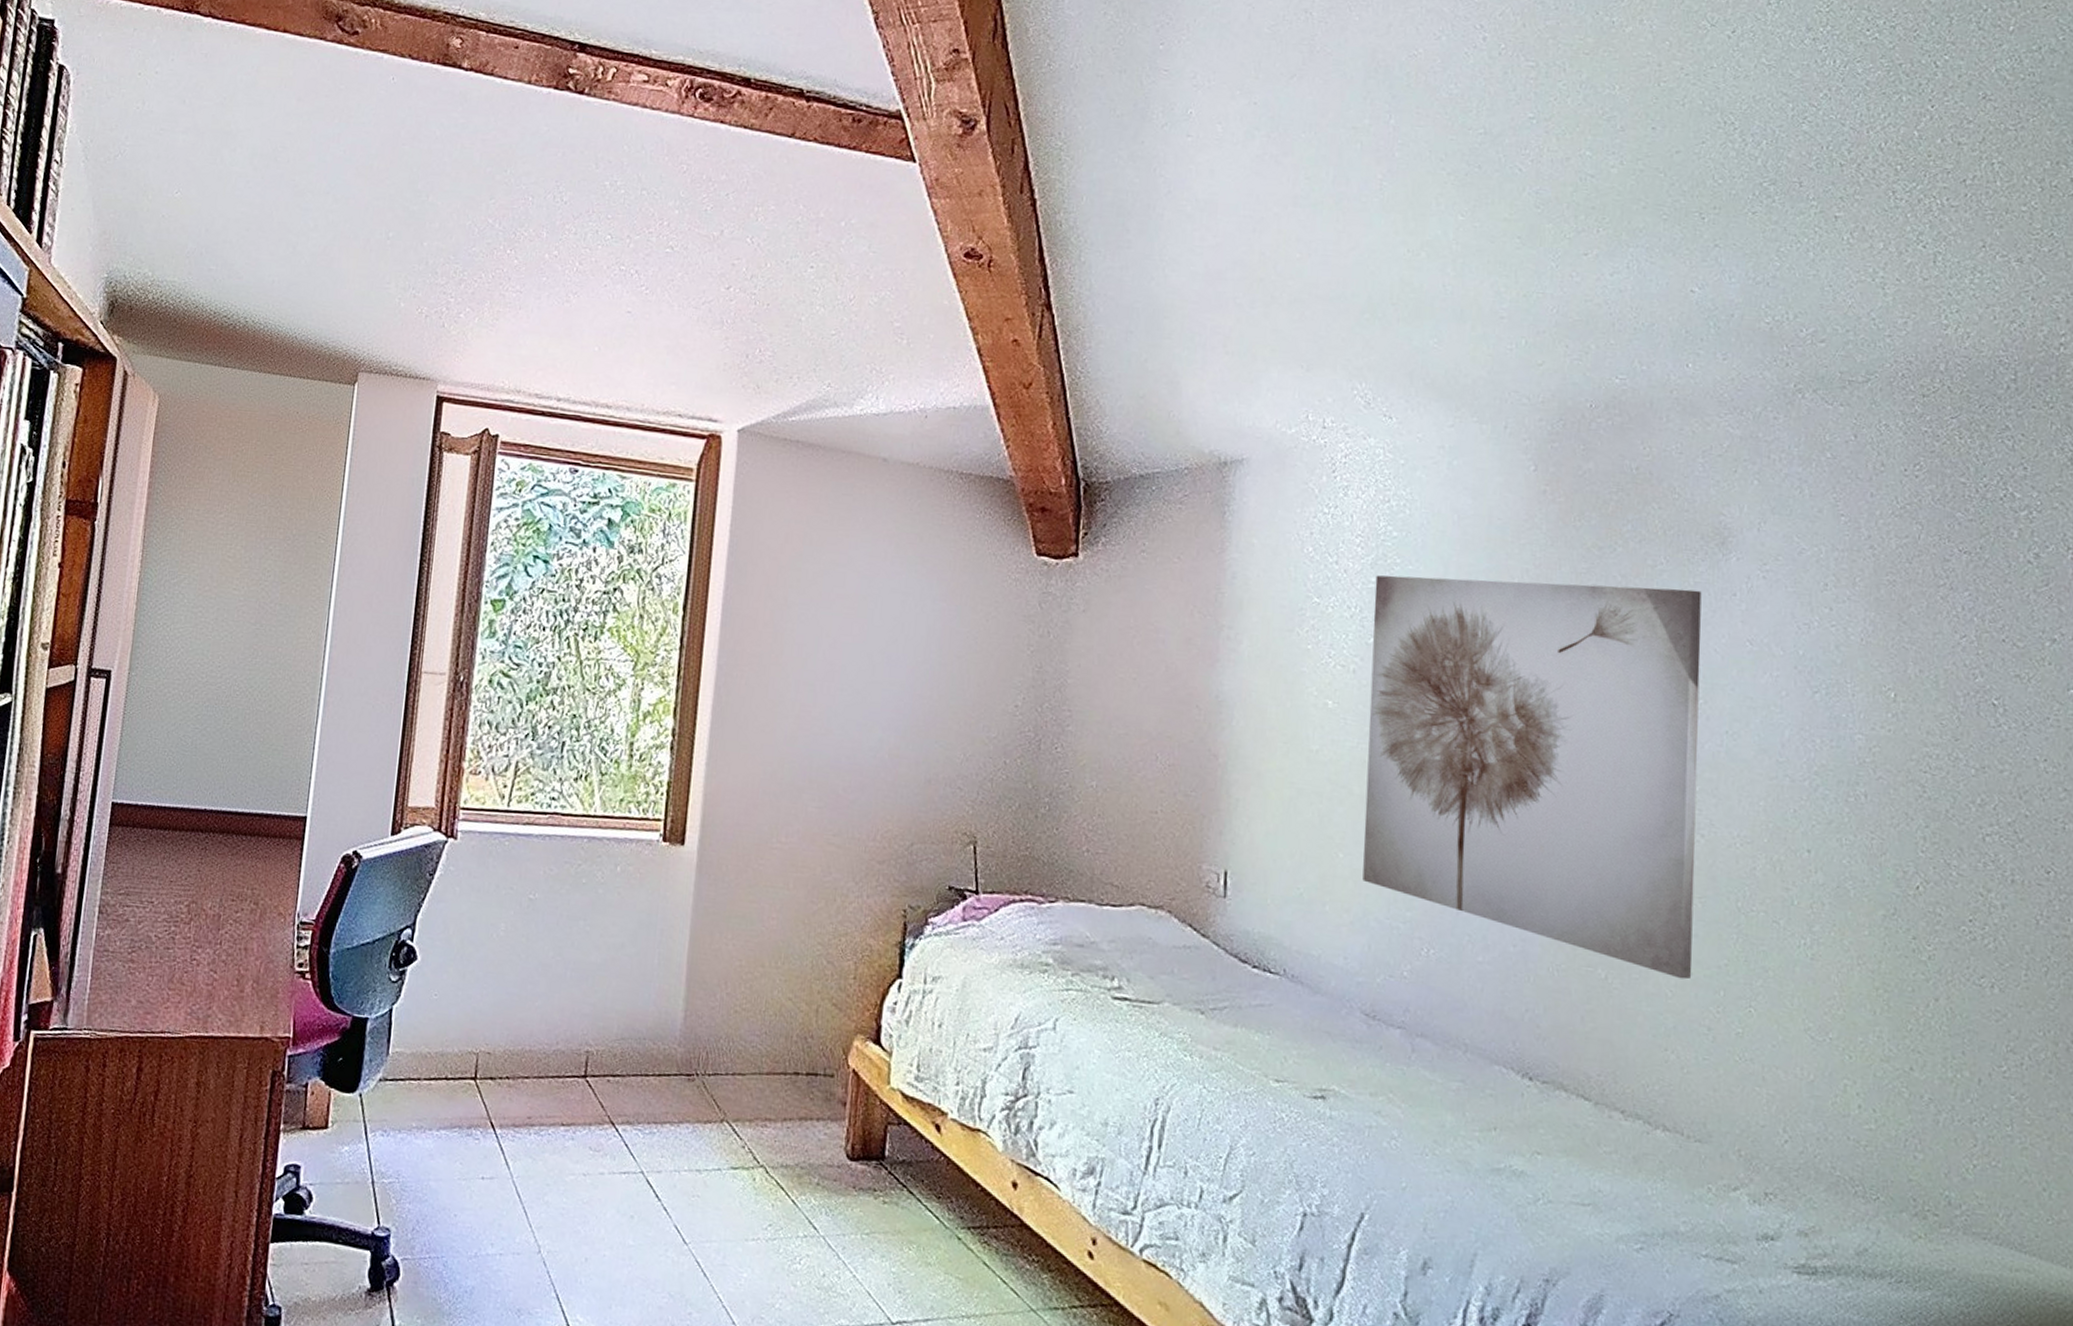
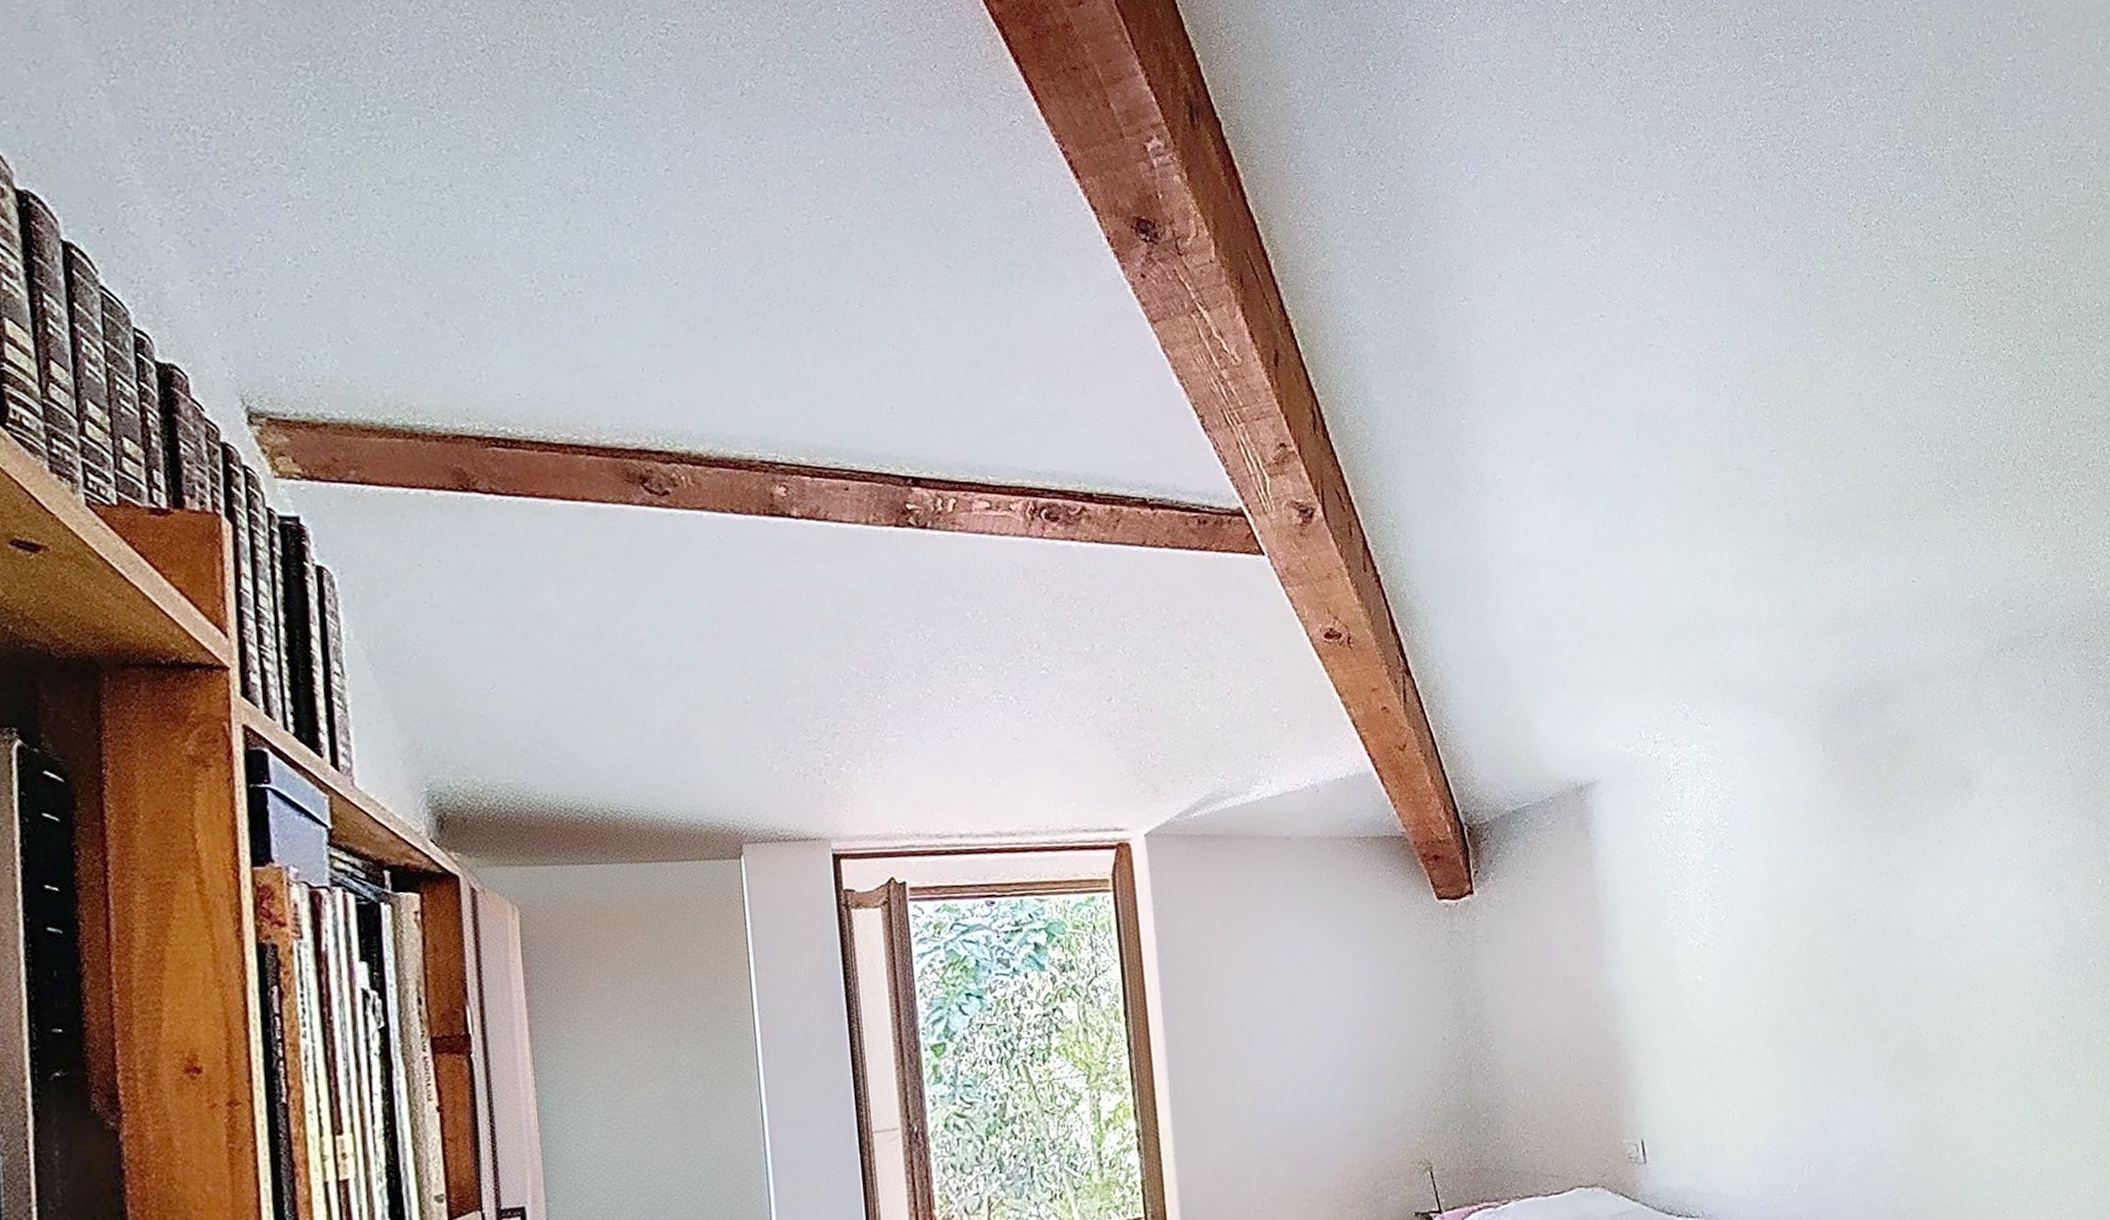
wall art: present [1362,575,1702,980] -> none [1717,826,2000,1141]

